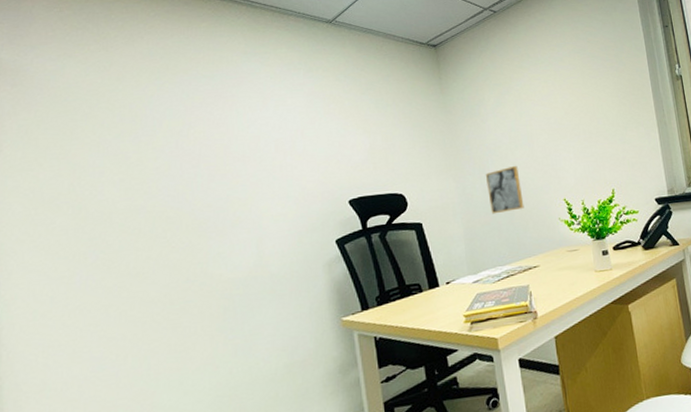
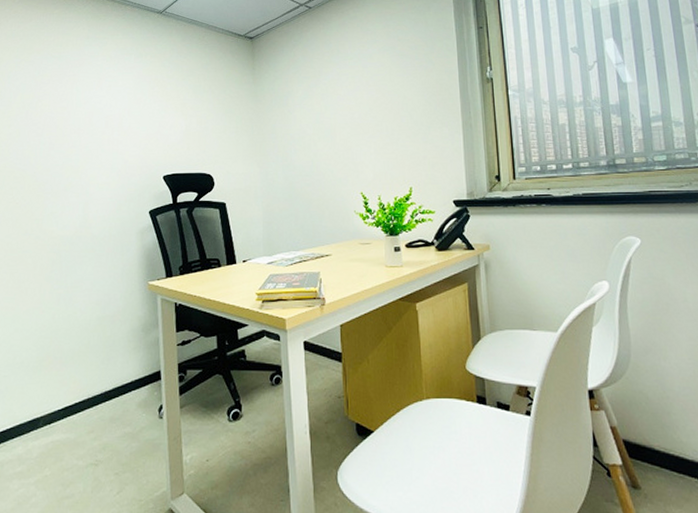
wall art: present [485,166,524,214] -> none [287,157,322,201]

